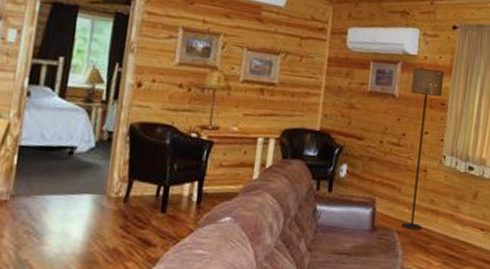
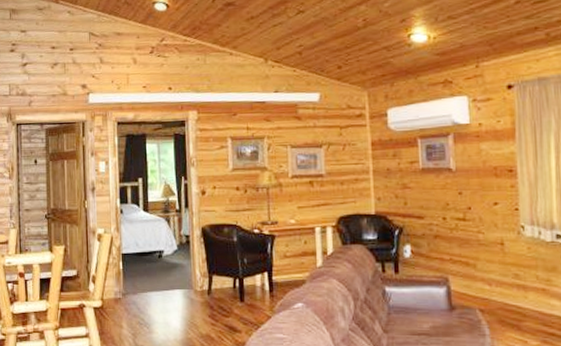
floor lamp: present [401,68,444,230] -> none [467,136,510,307]

